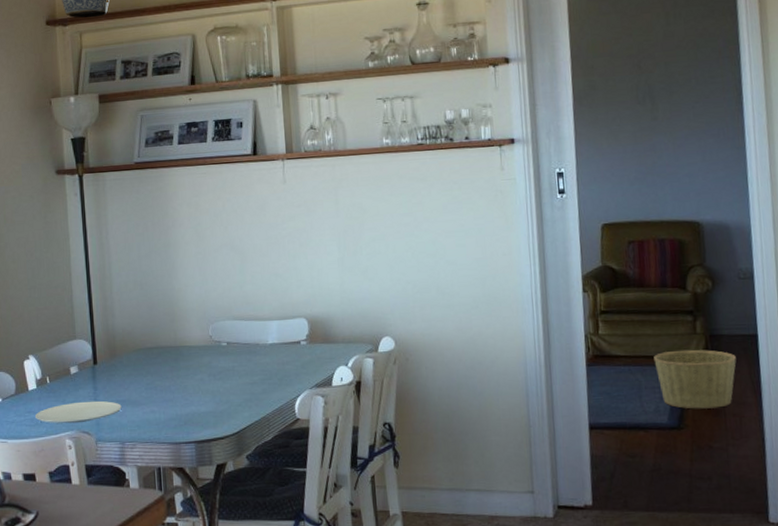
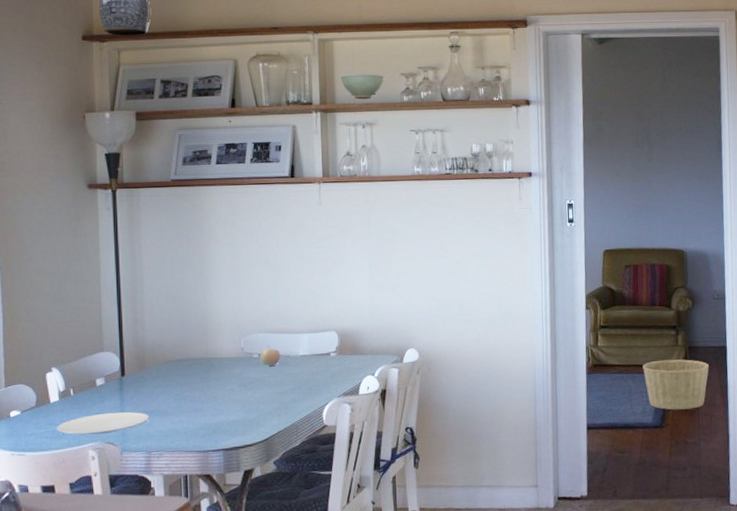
fruit: none [228,333,250,355] -> present [260,345,281,366]
bowl: none [301,40,347,69] -> present [340,74,384,100]

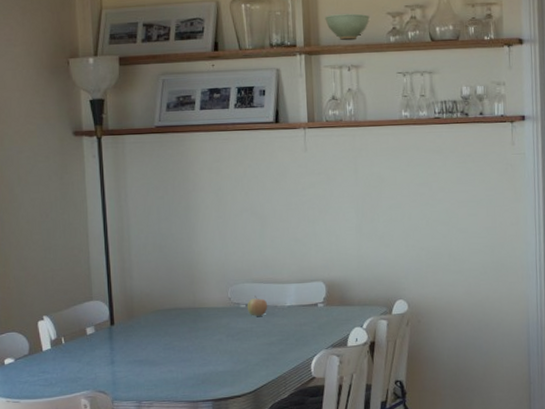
plate: present [56,411,149,435] -> none [49,360,139,384]

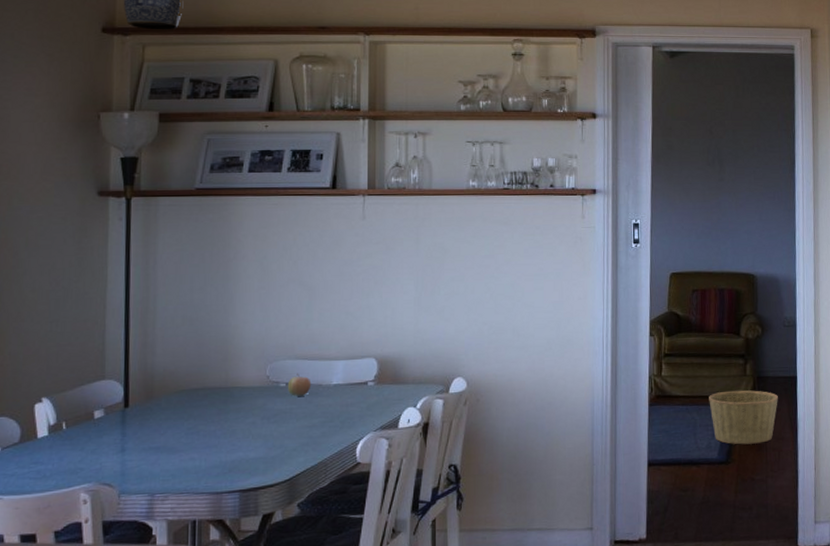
bowl: present [325,13,370,41] -> none [392,80,440,107]

